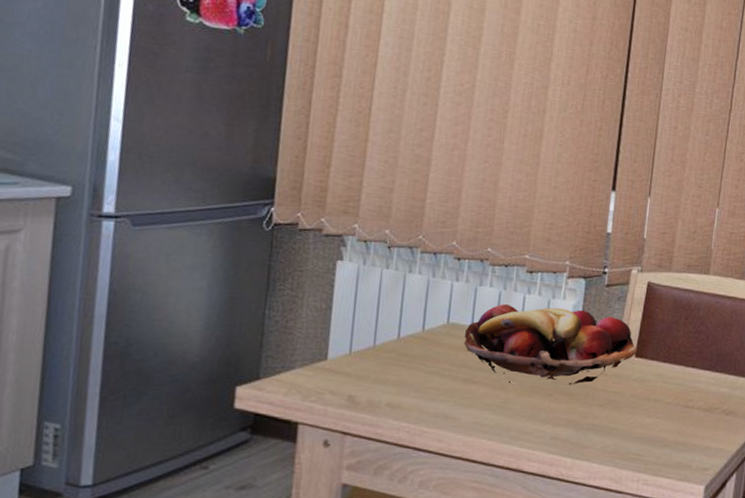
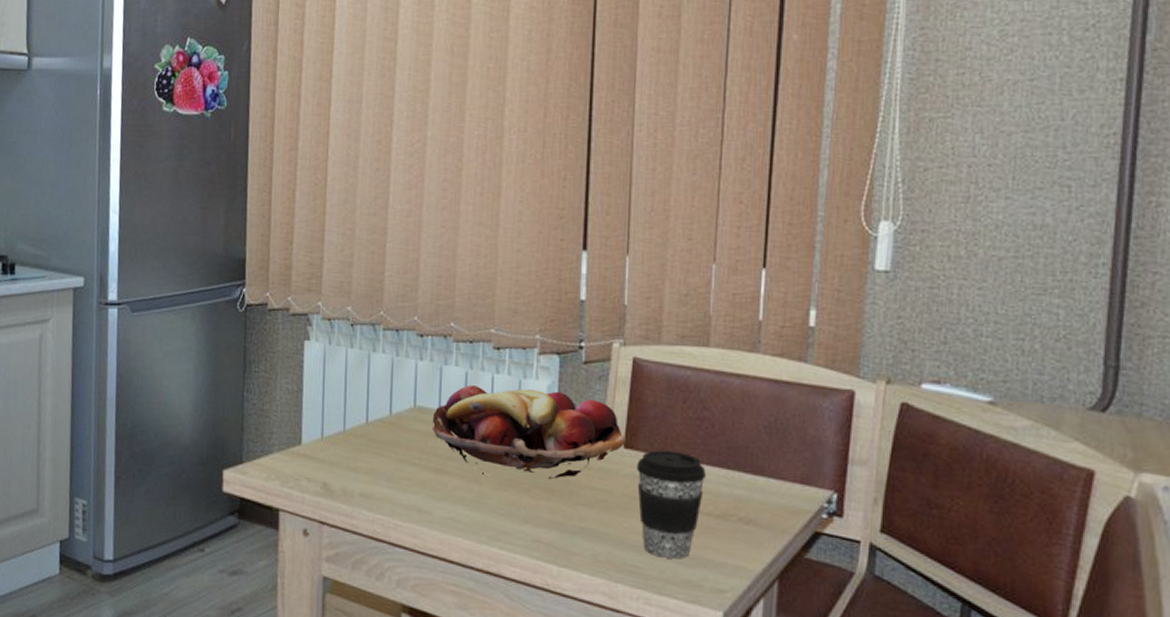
coffee cup: none [644,358,700,446] -> present [636,450,706,559]

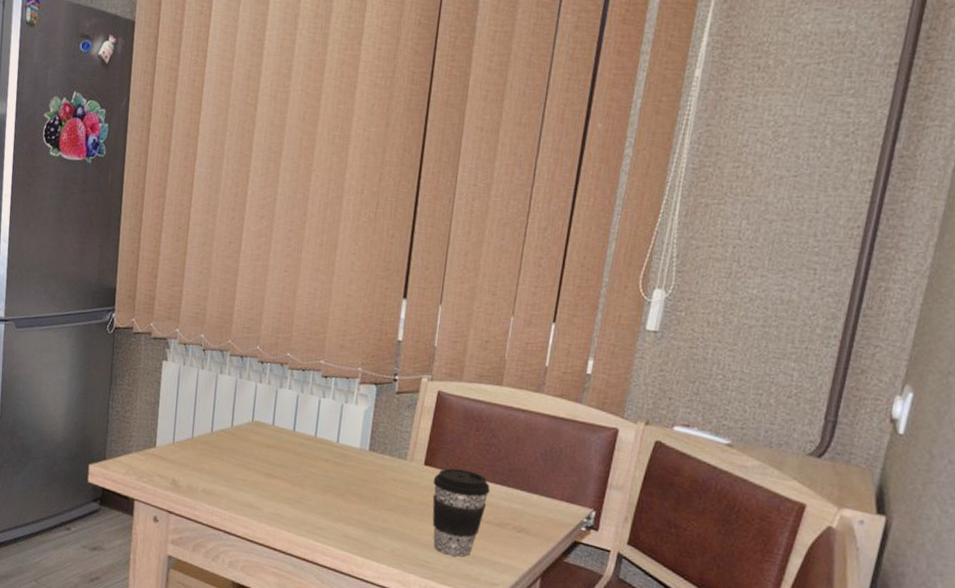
fruit basket: present [431,385,627,480] -> none [265,406,427,487]

